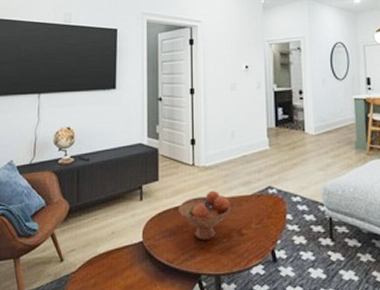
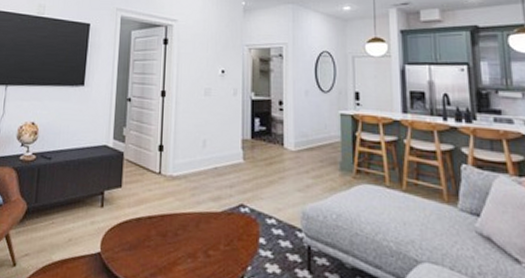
fruit bowl: present [179,190,232,241] -> none [141,203,199,259]

